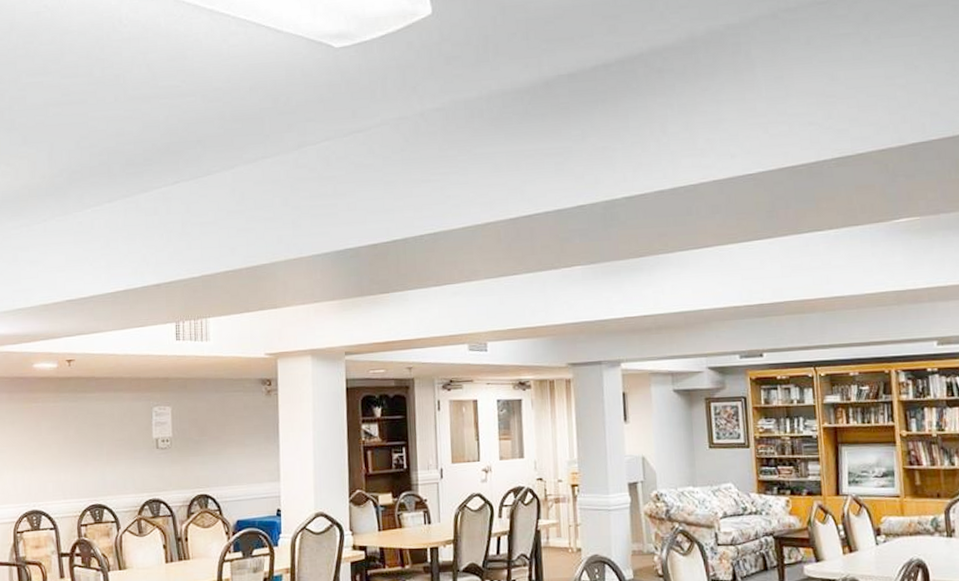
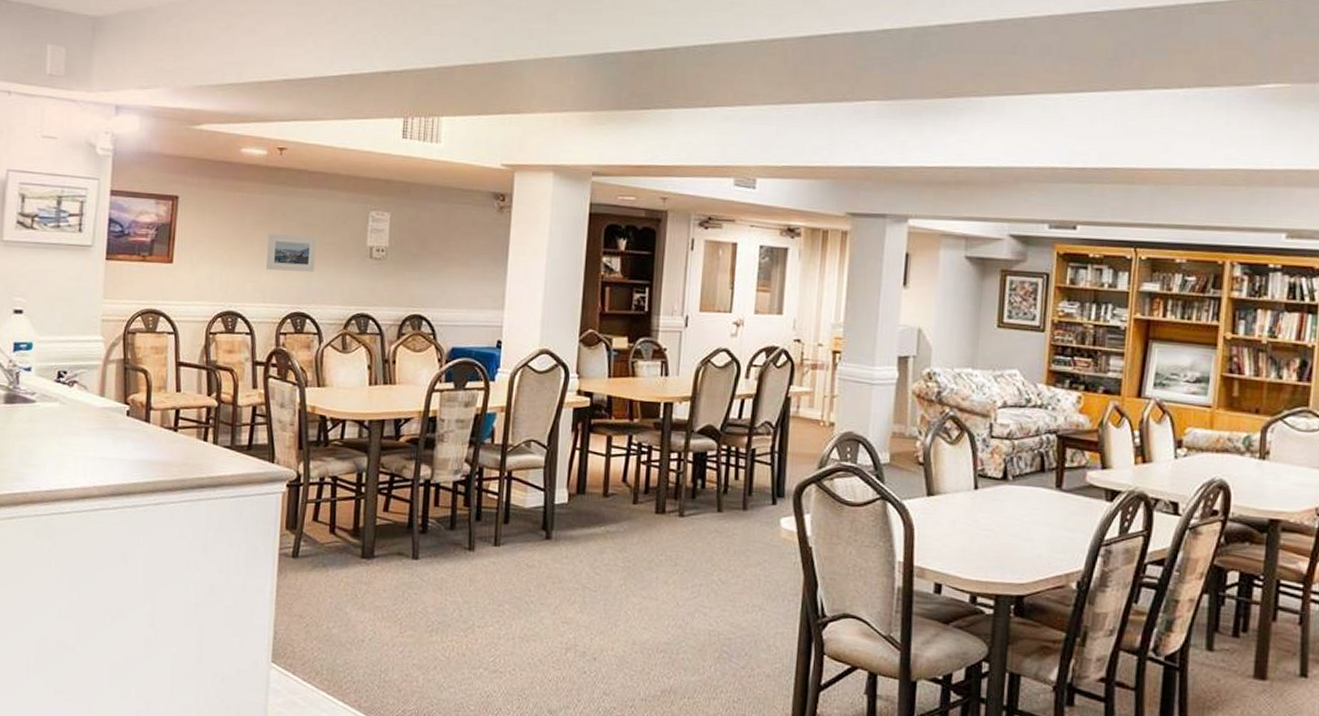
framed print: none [64,435,108,469] -> present [266,233,316,272]

